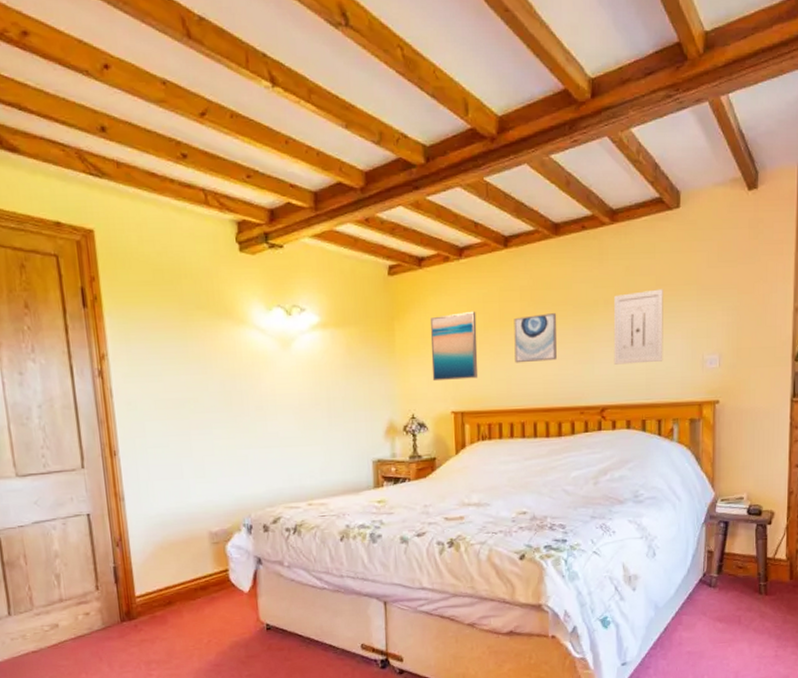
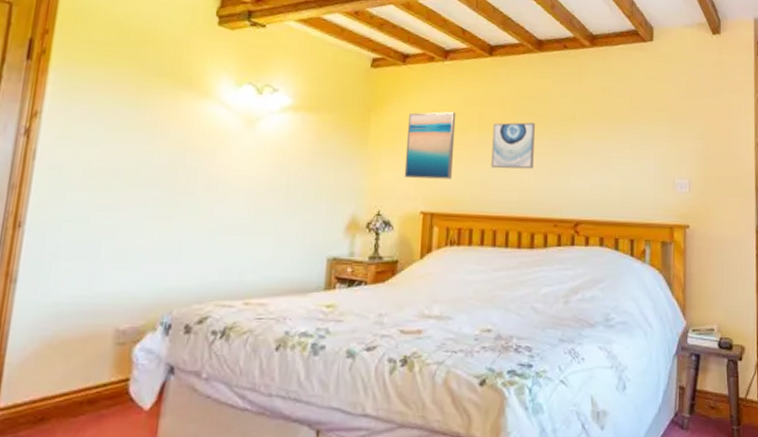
wall art: present [613,289,663,365] -> none [589,111,637,181]

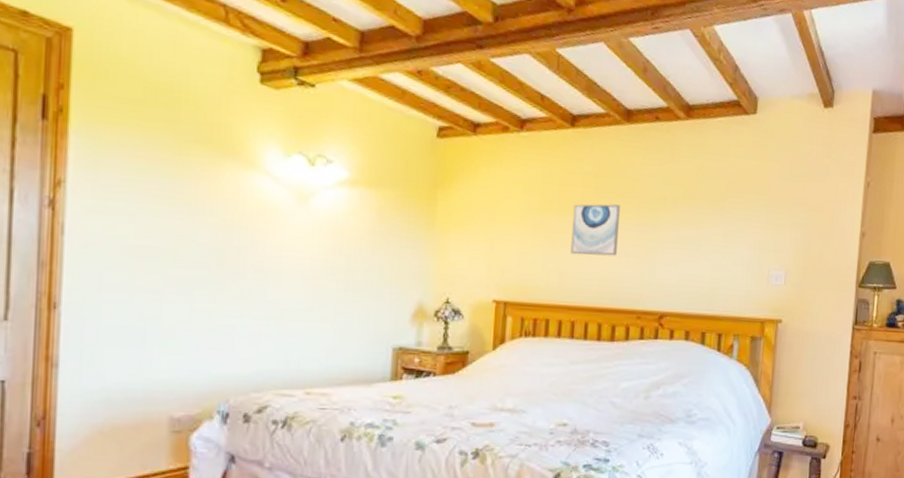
wall art: present [404,111,456,180] -> none [475,190,533,266]

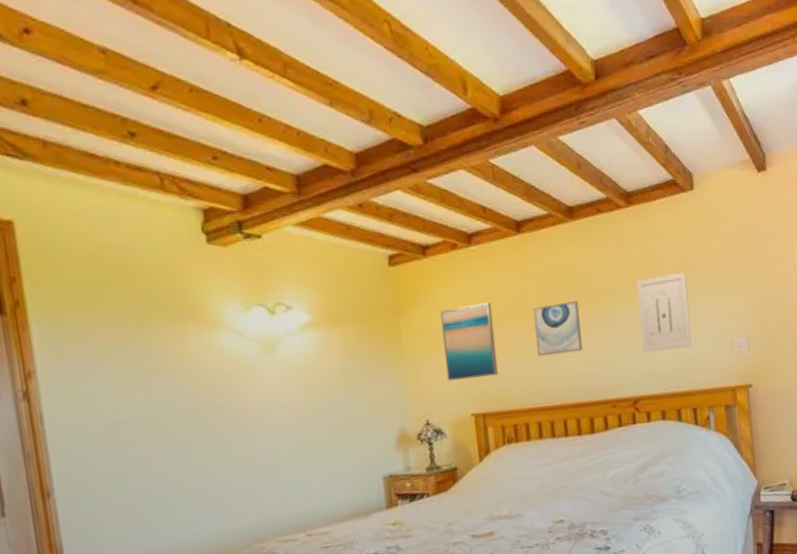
wall art: none [475,190,533,266] -> present [440,301,499,382]
wall art: none [677,194,734,271] -> present [637,272,692,353]

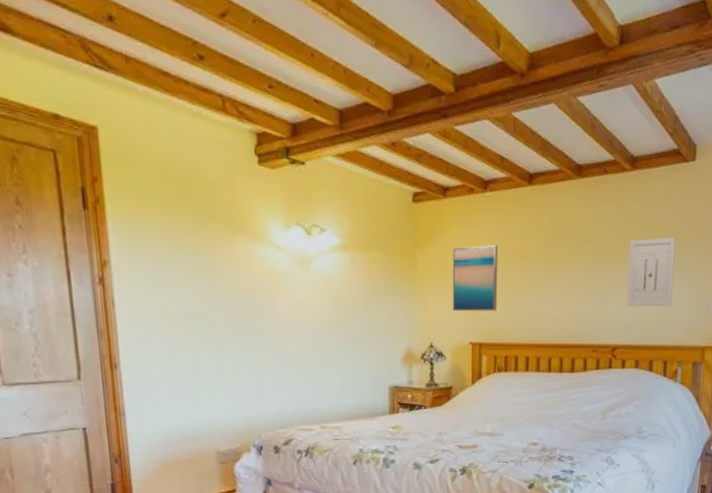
wall art: present [533,301,583,357] -> none [533,252,576,299]

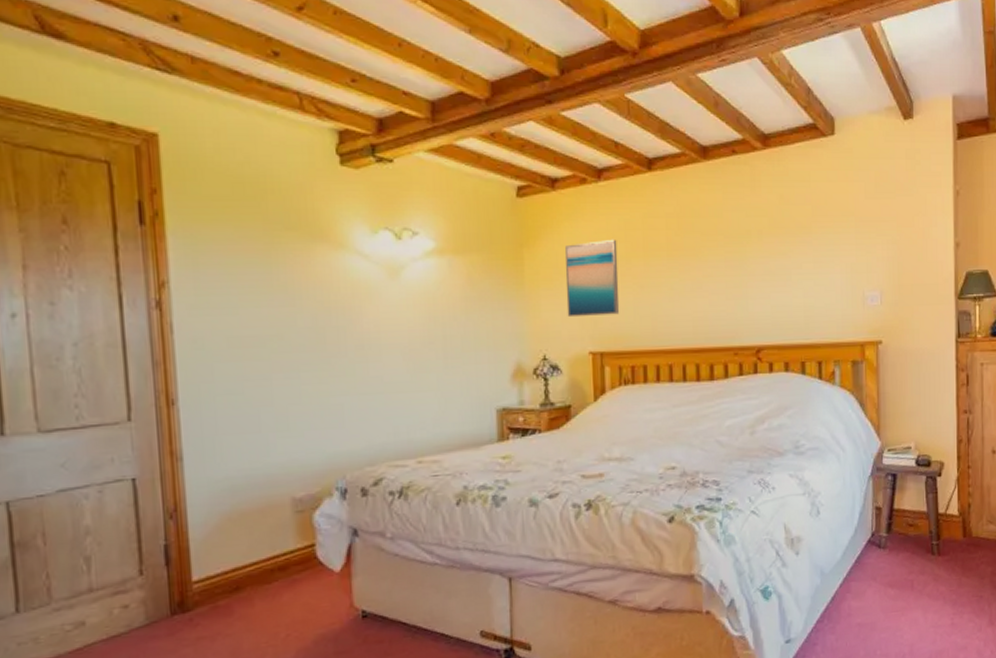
wall art: present [626,237,676,307] -> none [768,220,822,301]

